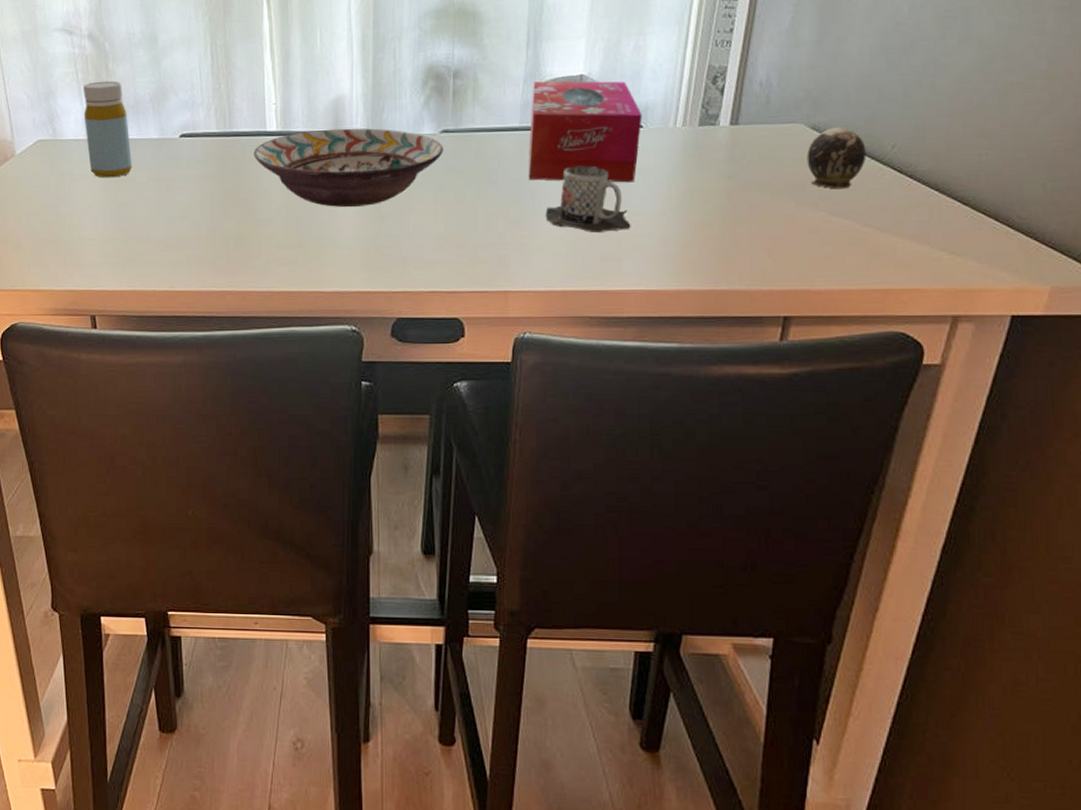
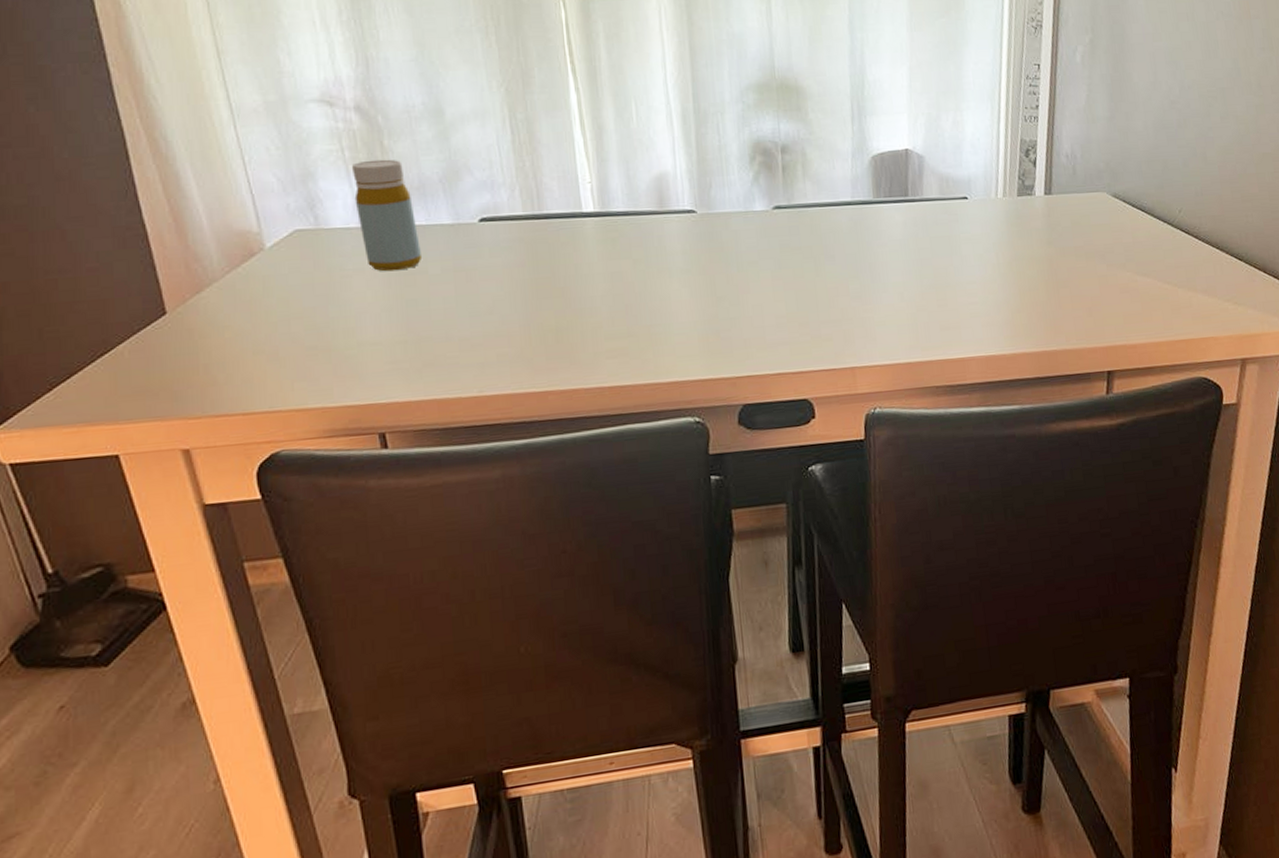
decorative bowl: present [253,128,443,207] -> none [569,206,778,291]
tissue box: present [528,81,642,183] -> none [861,155,967,254]
mug: present [545,165,631,232] -> none [884,237,966,303]
decorative egg: present [806,127,867,190] -> none [1111,194,1160,252]

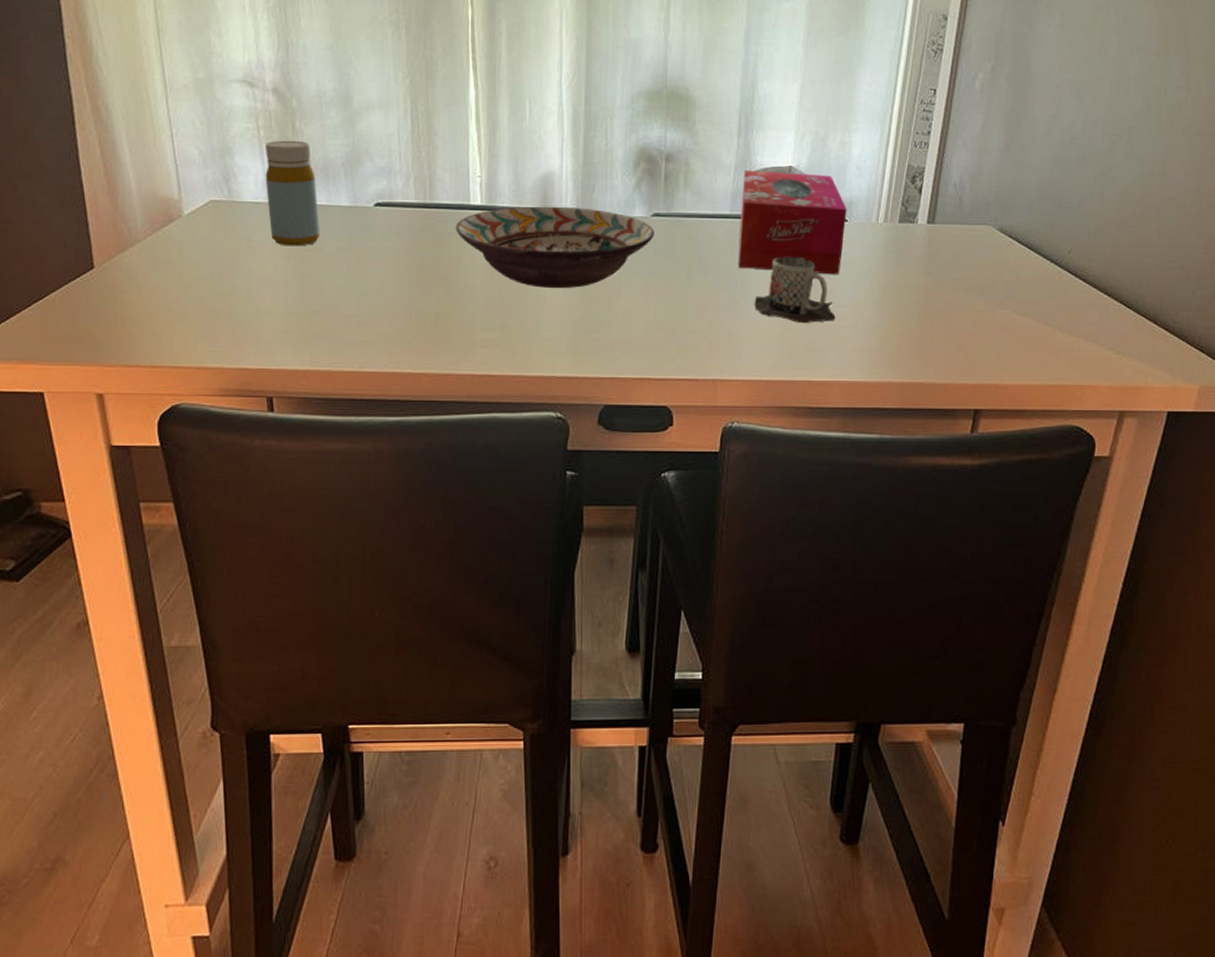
decorative bowl: none [569,206,778,291] -> present [455,206,654,288]
tissue box: none [861,155,967,254] -> present [738,170,847,275]
mug: none [884,237,966,303] -> present [754,256,836,323]

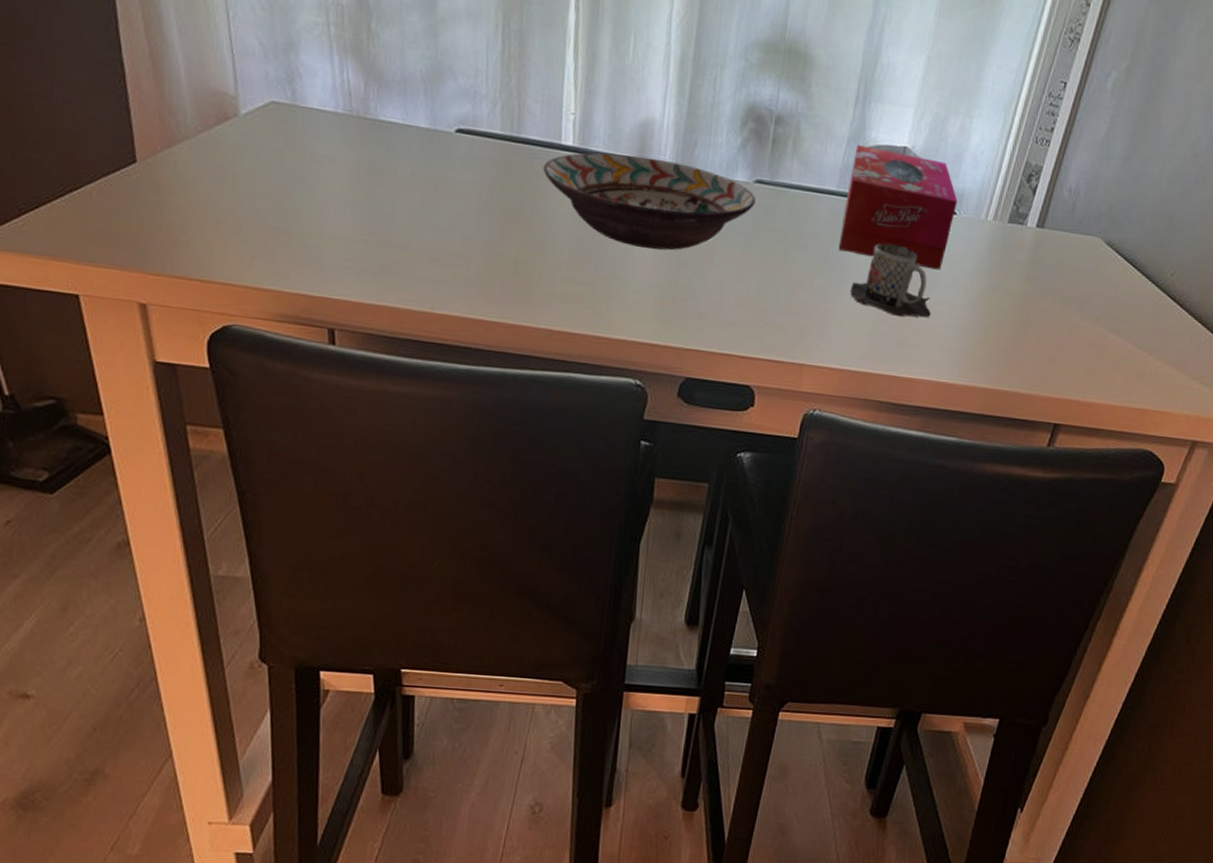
bottle: present [265,140,321,246] -> none [334,41,394,167]

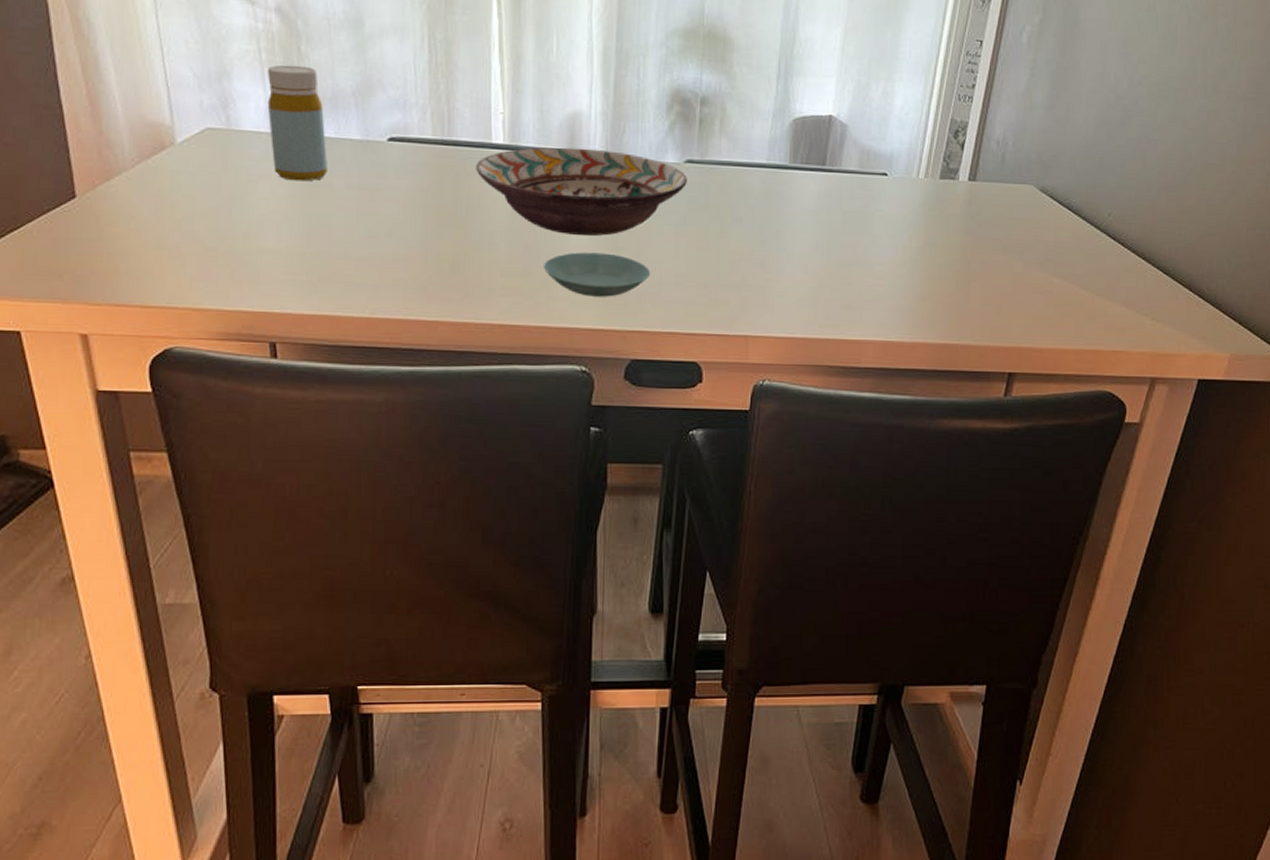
bottle: none [334,41,394,167] -> present [267,64,329,182]
saucer: none [605,264,711,313] -> present [544,252,650,297]
tissue box: present [838,145,958,270] -> none [773,118,887,231]
mug: present [850,243,931,318] -> none [789,209,872,280]

